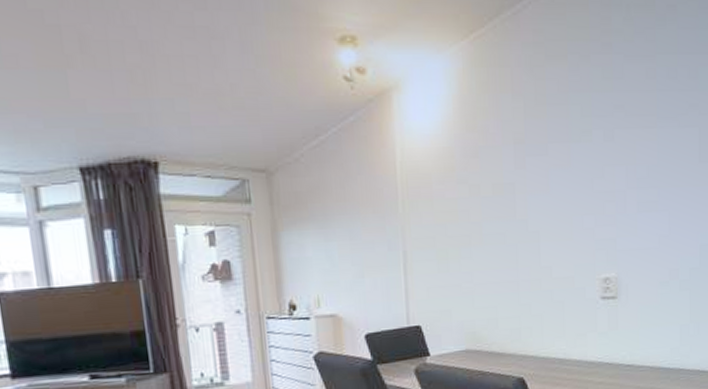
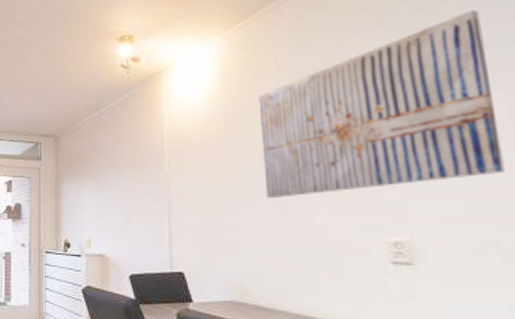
wall art: none [494,39,690,240] -> present [258,10,505,198]

